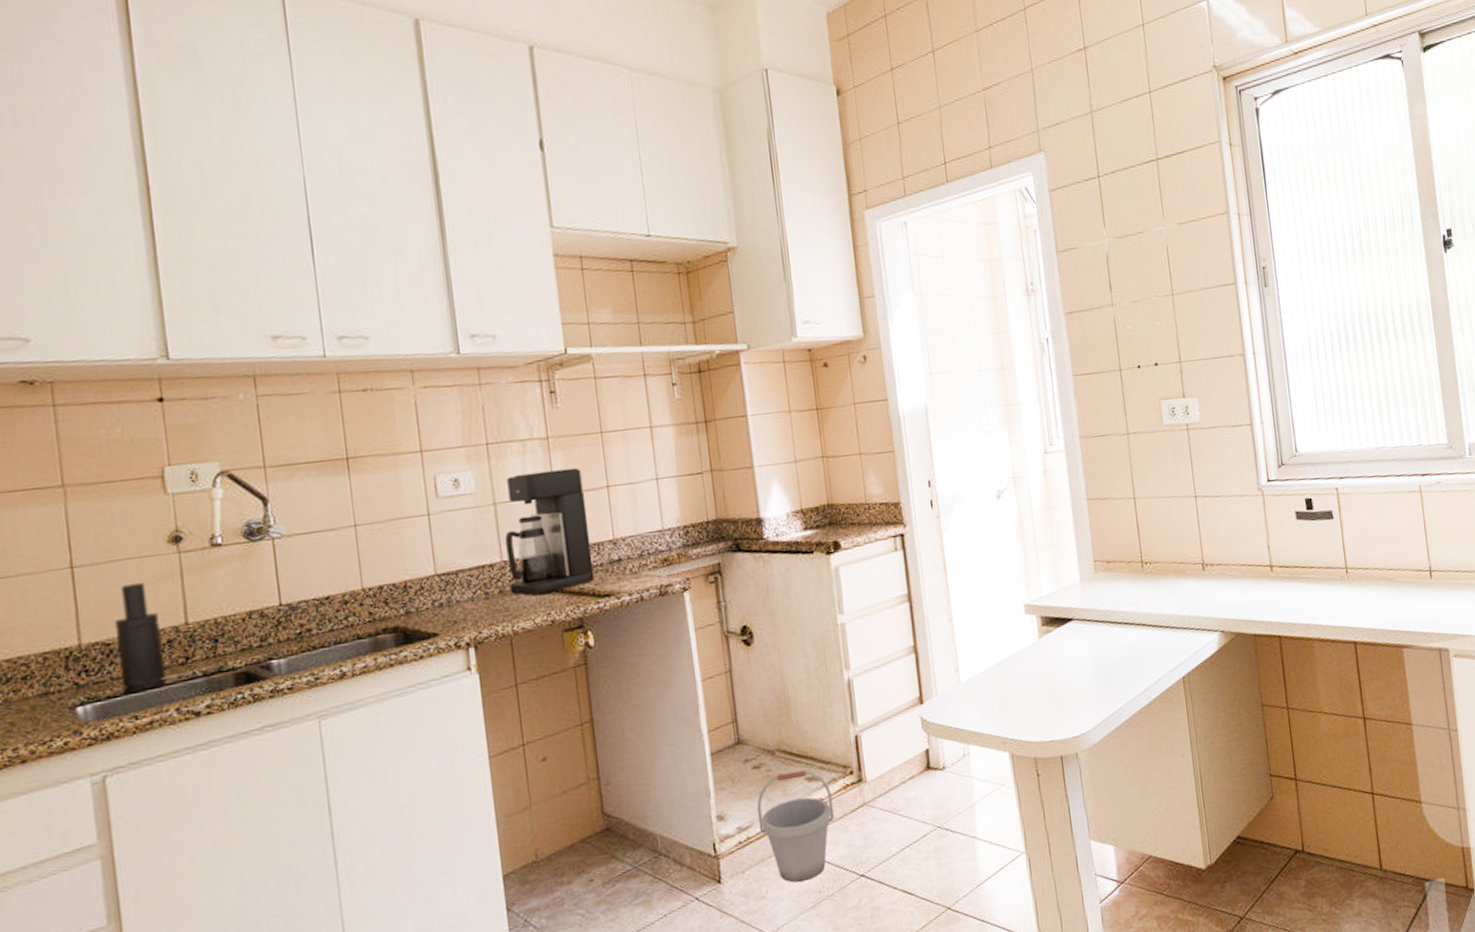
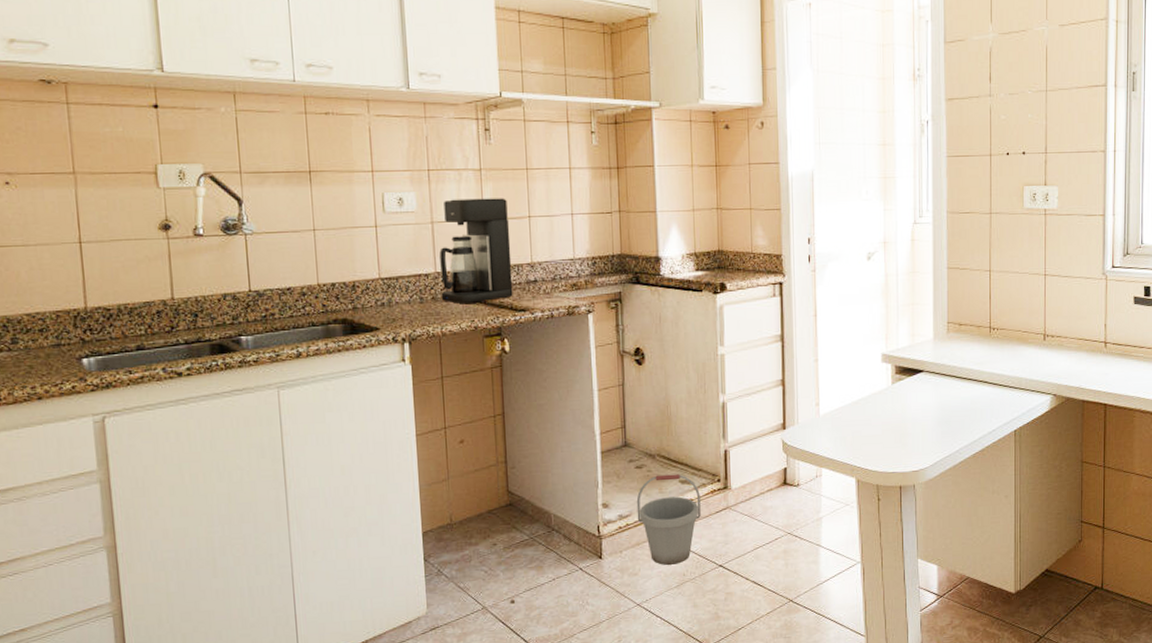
soap dispenser: present [115,583,166,693] -> none [115,261,155,351]

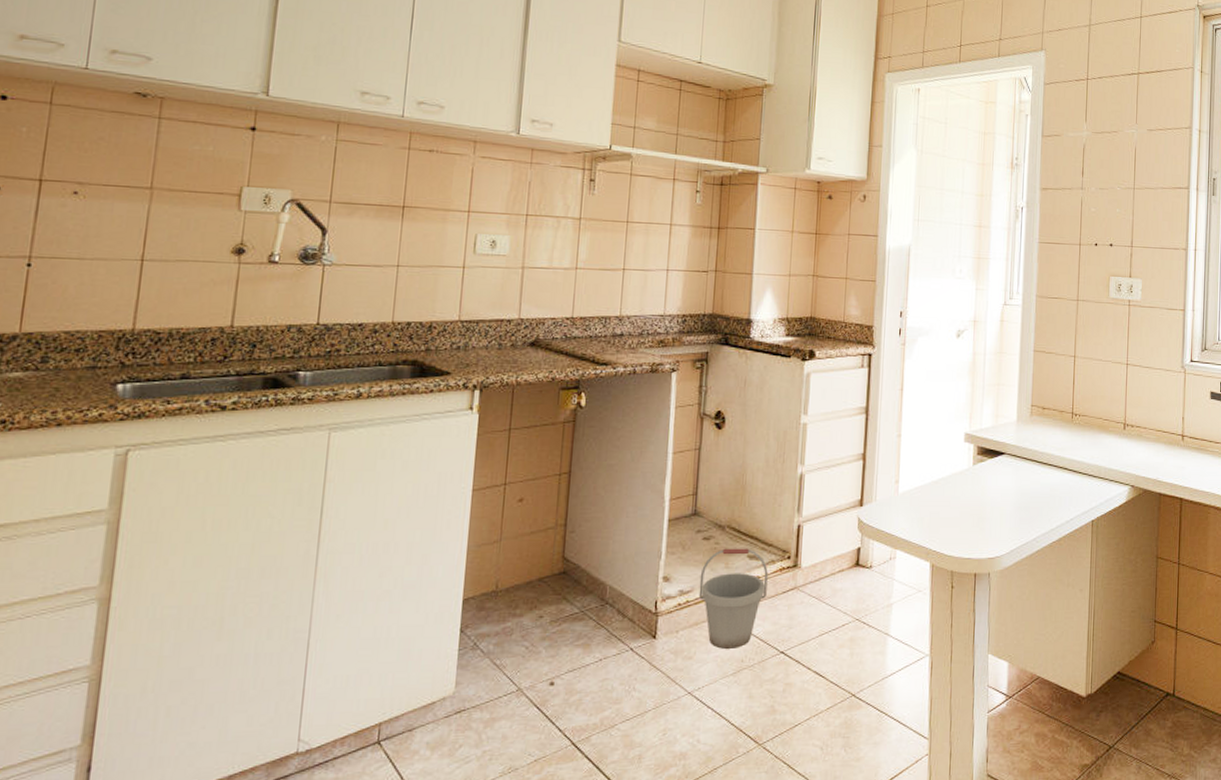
coffee maker: present [439,198,513,305] -> none [521,246,603,354]

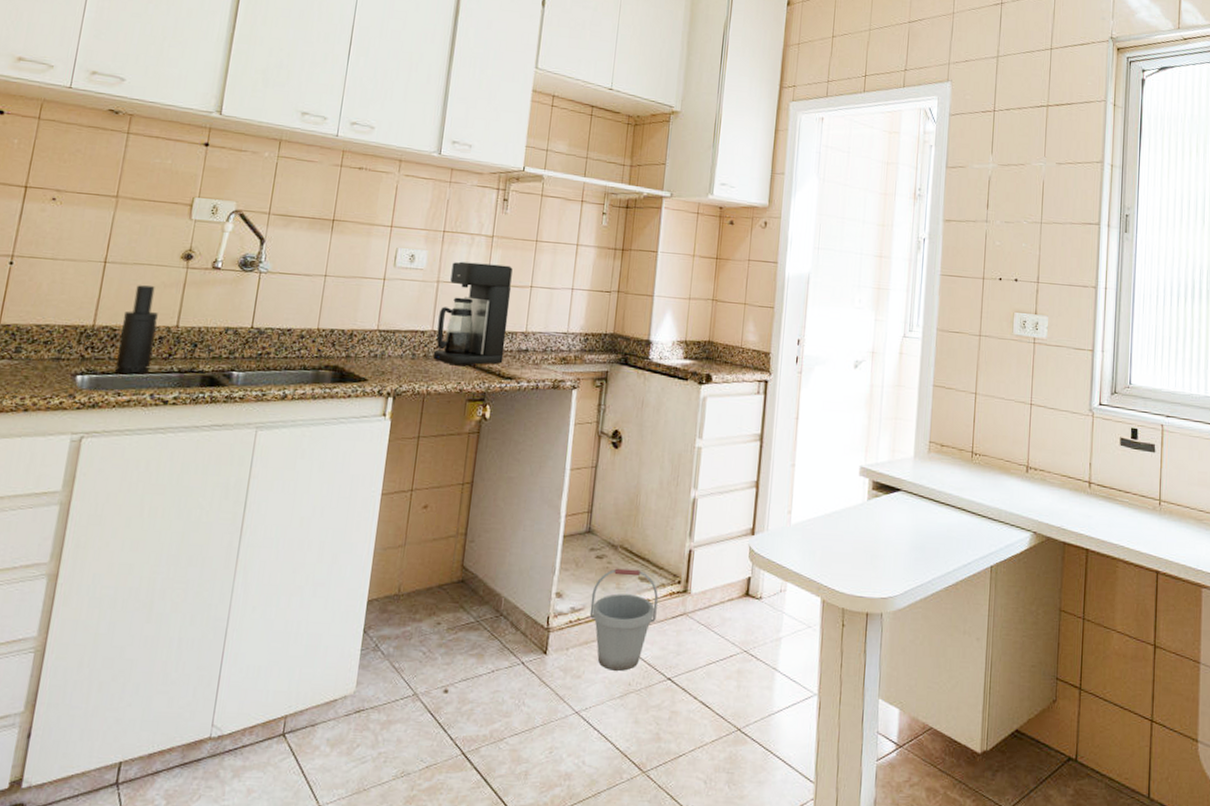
soap dispenser: none [162,284,208,379] -> present [115,285,158,374]
coffee maker: none [521,246,603,354] -> present [432,261,513,366]

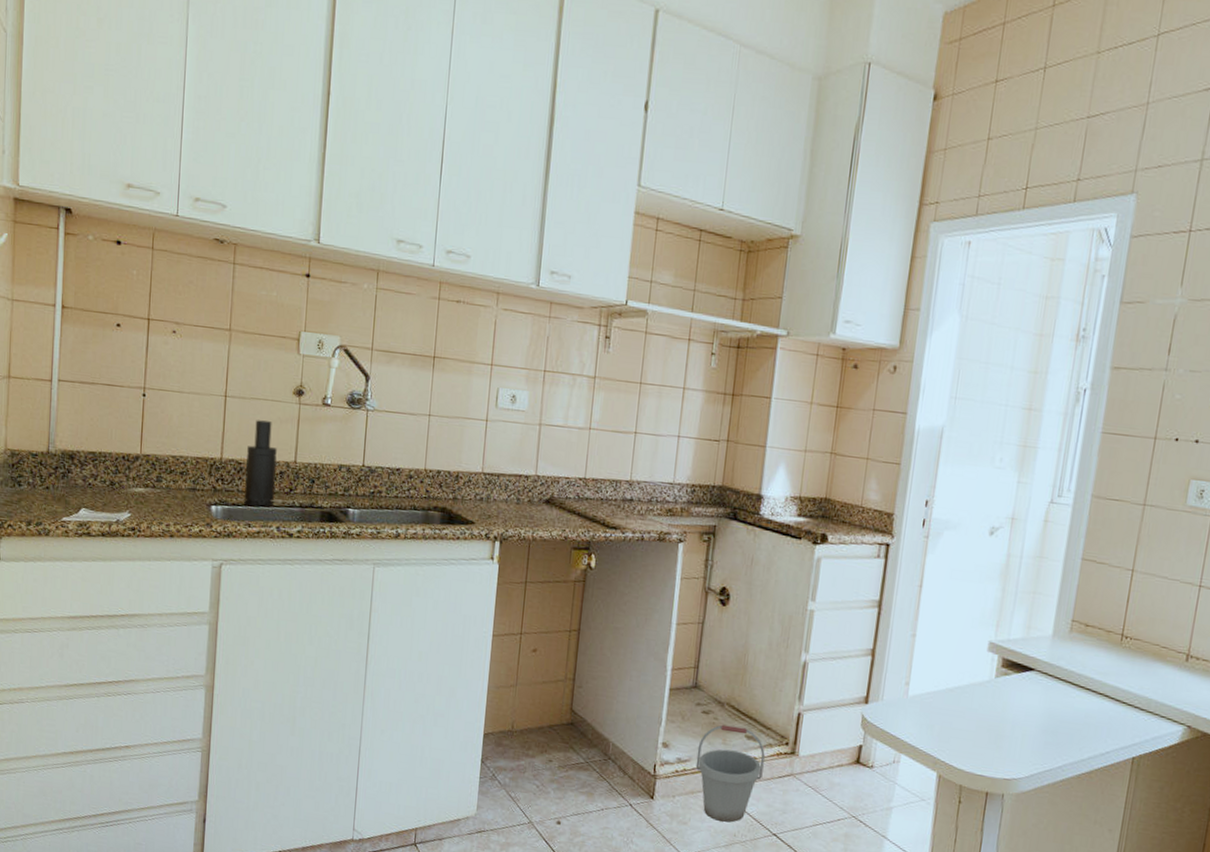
coffee maker: present [432,261,513,366] -> none [537,403,616,514]

